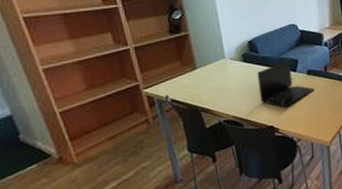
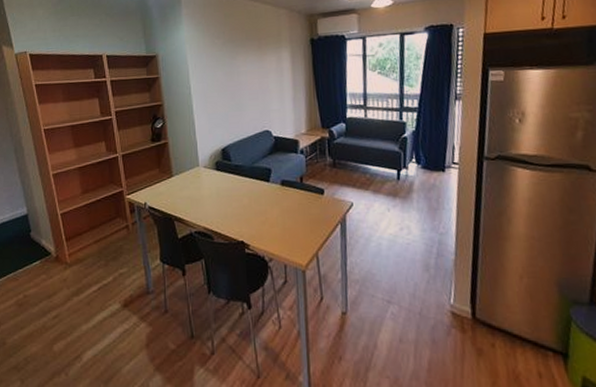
laptop: present [257,61,315,107] -> none [229,170,289,221]

